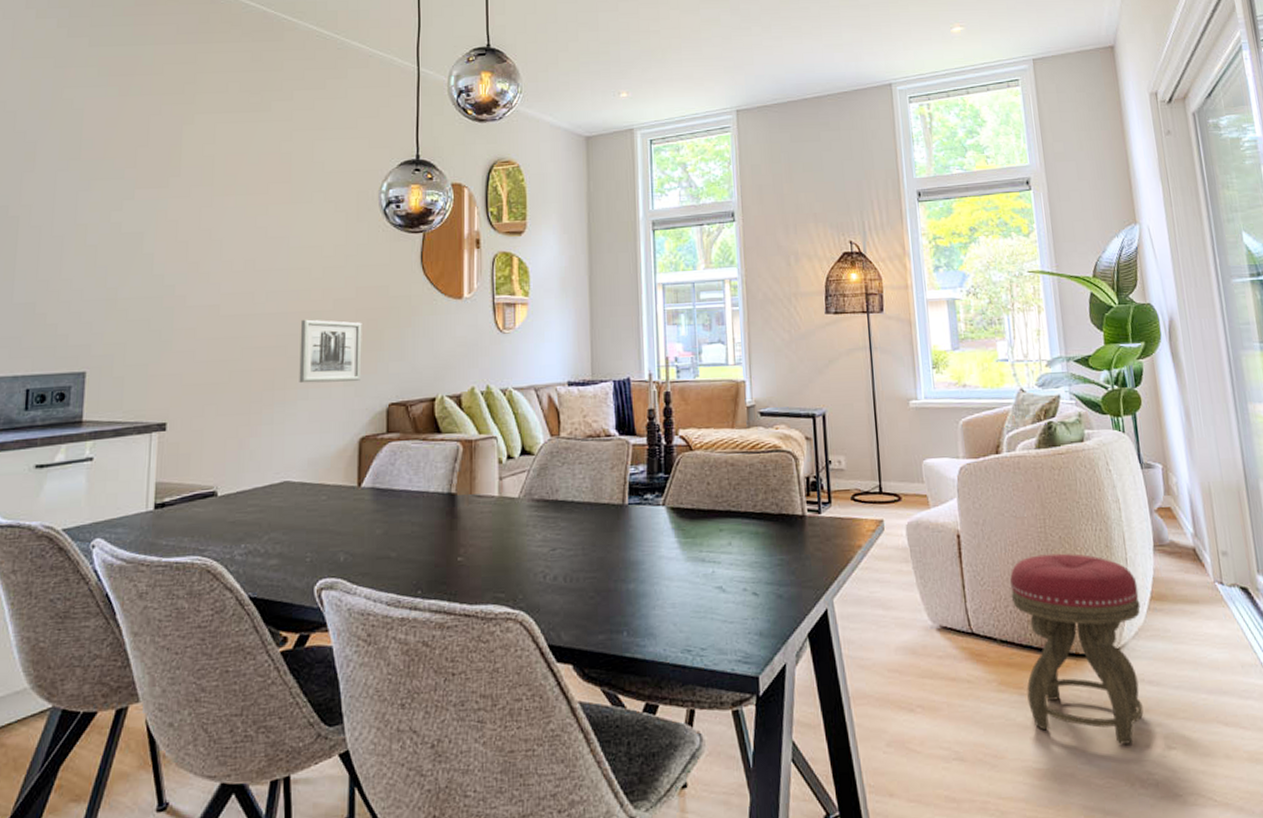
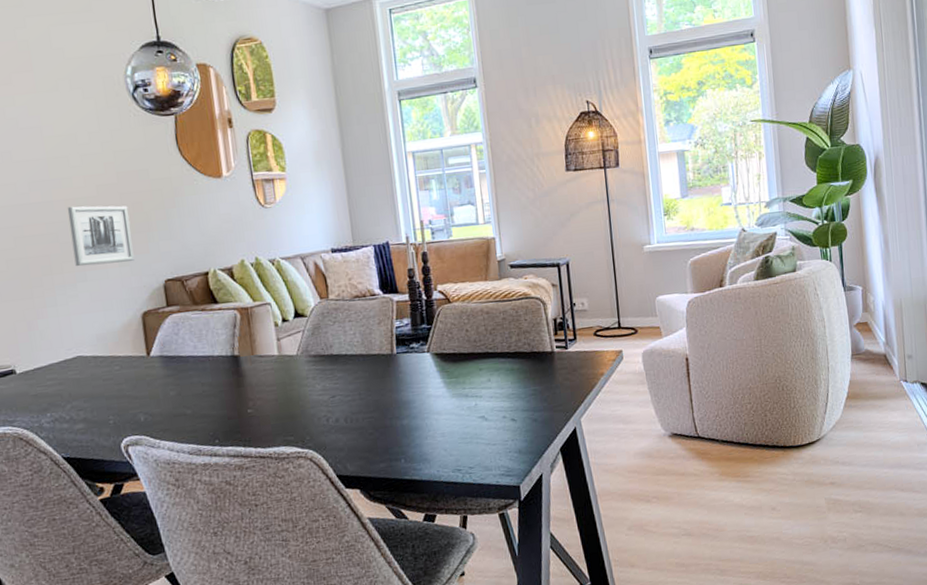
stool: present [1010,553,1144,745] -> none [730,366,838,513]

